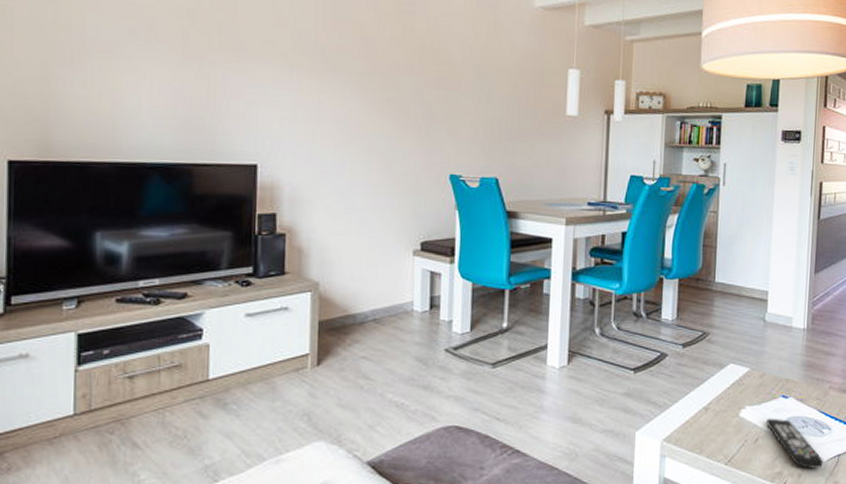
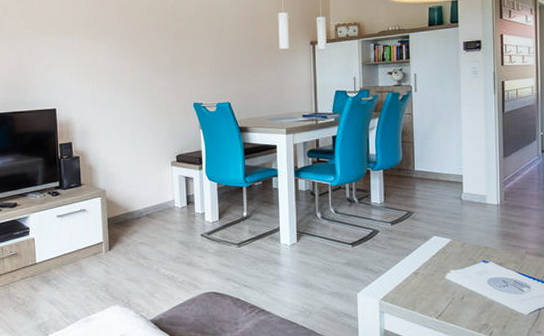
remote control: present [766,418,824,470] -> none [470,279,526,322]

